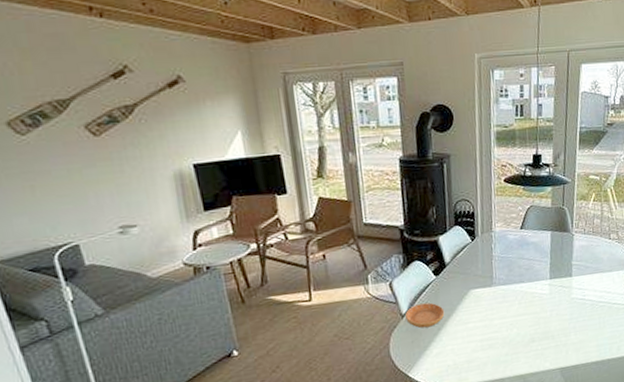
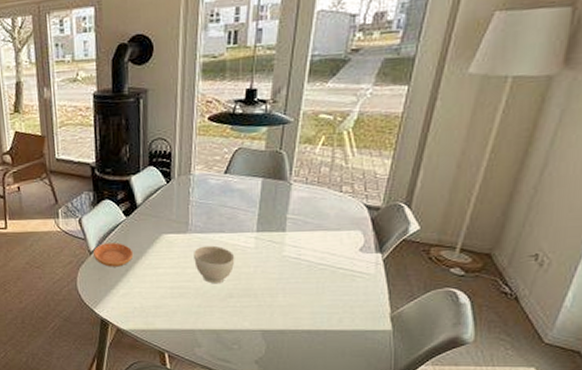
bowl: none [499,295,534,332] -> present [194,245,235,284]

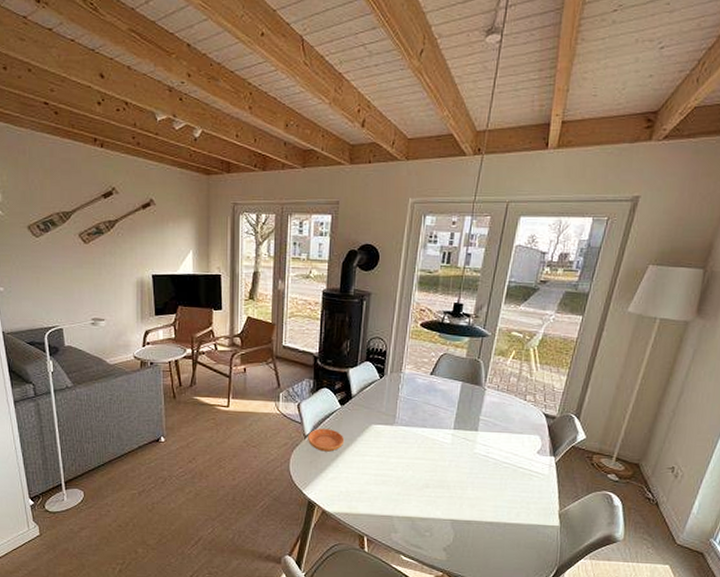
bowl: present [194,245,235,284] -> none [398,438,434,474]

